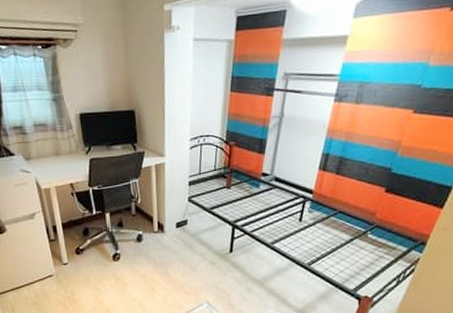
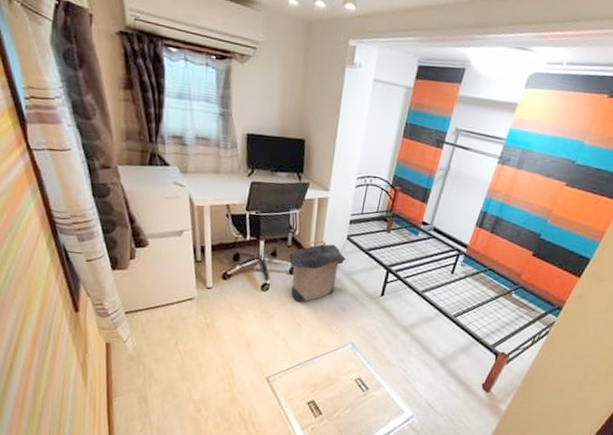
laundry hamper: none [134,206,191,267] -> present [288,240,347,302]

